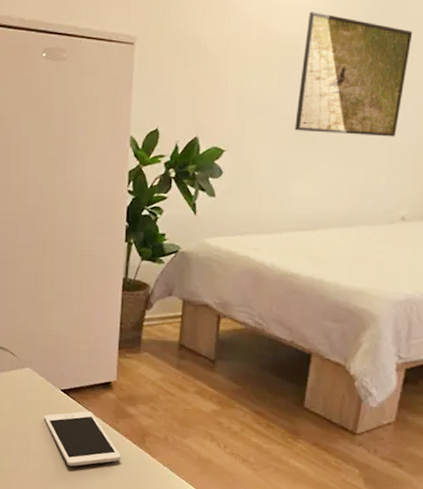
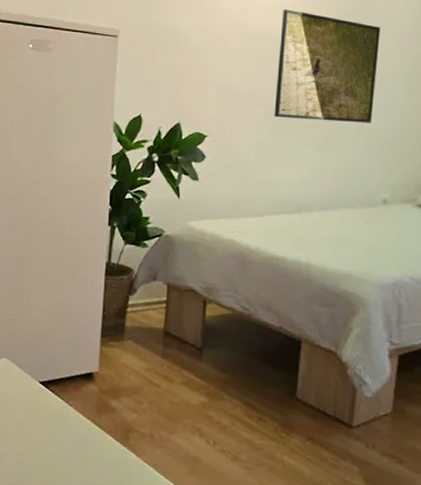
cell phone: present [43,411,121,466] -> none [20,405,103,468]

